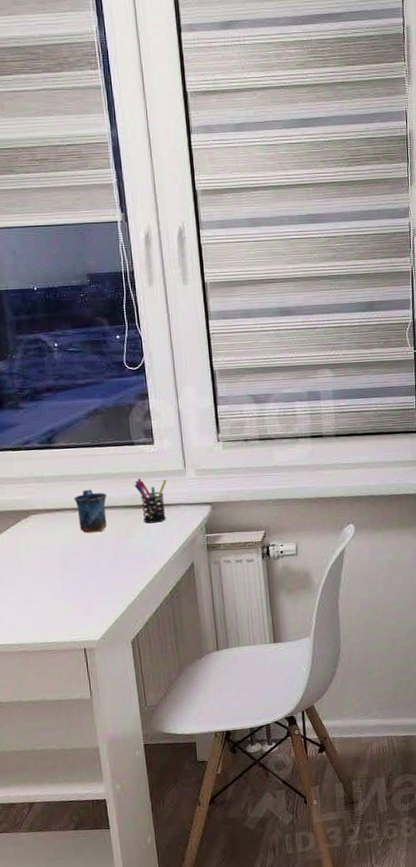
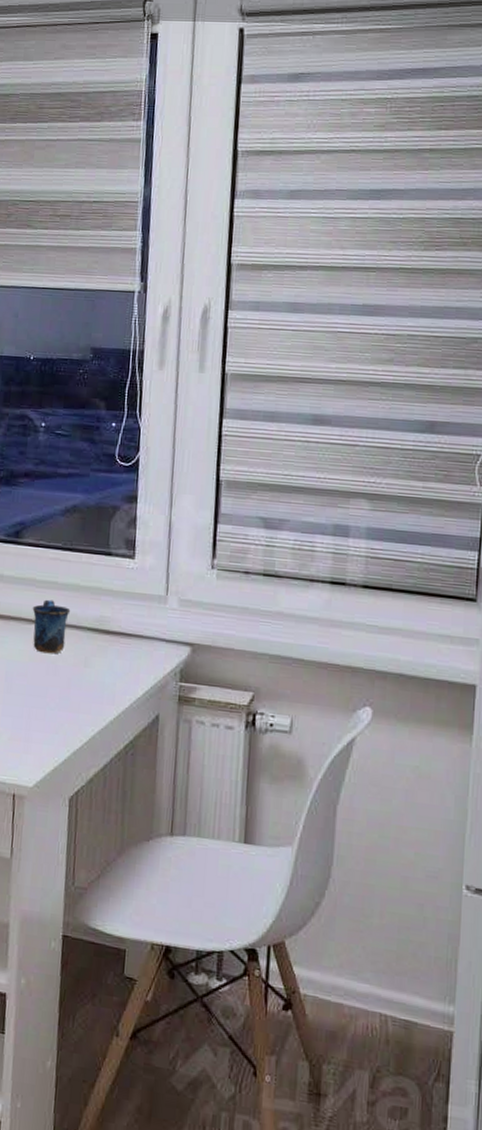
pen holder: present [134,478,167,524] -> none [103,597,143,656]

